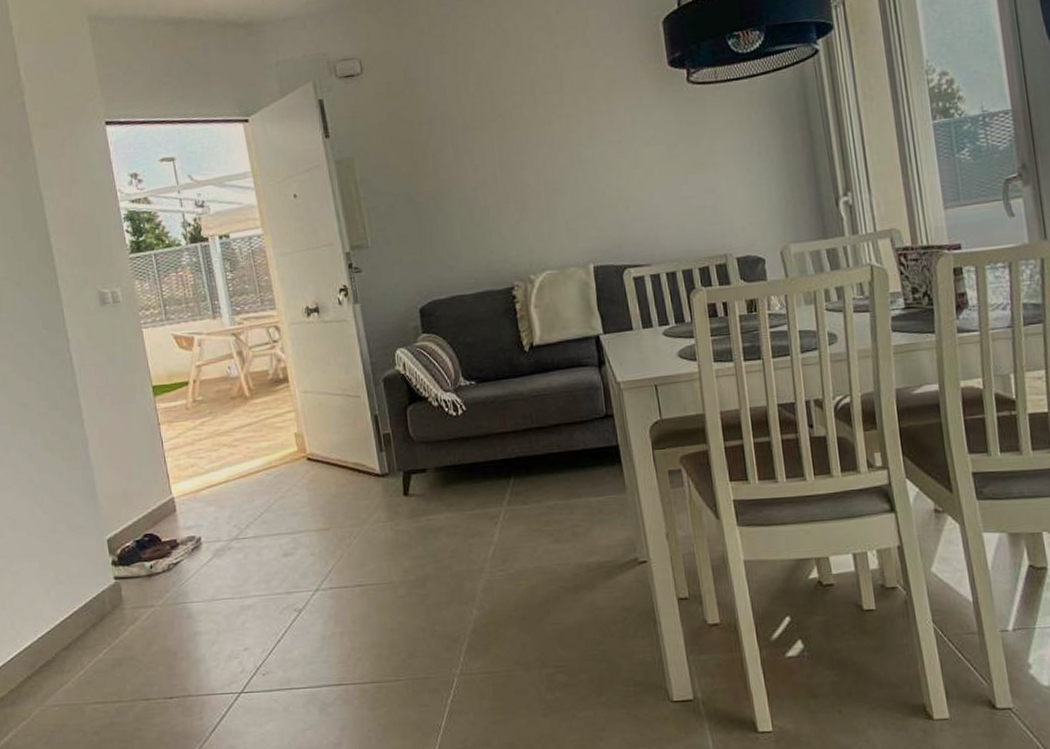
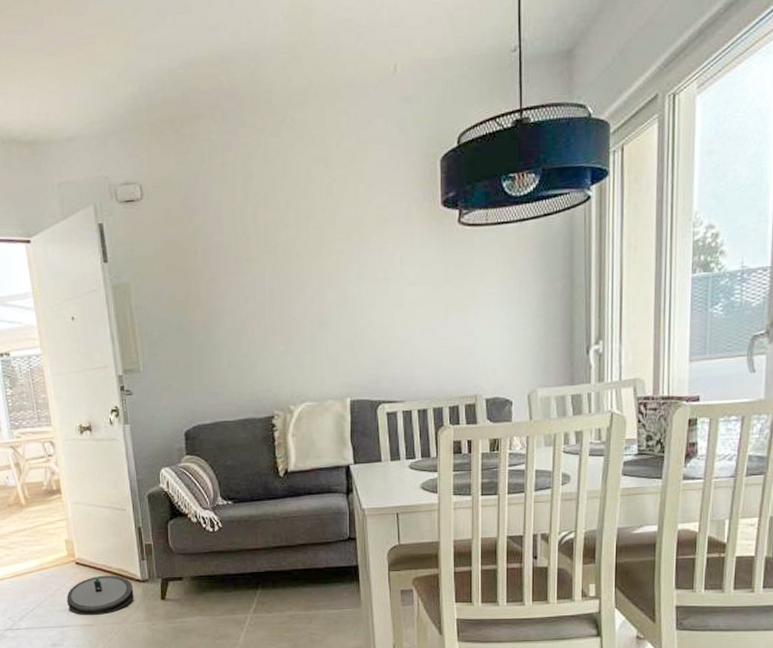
robot vacuum: none [298,470,374,518] -> present [67,575,134,615]

